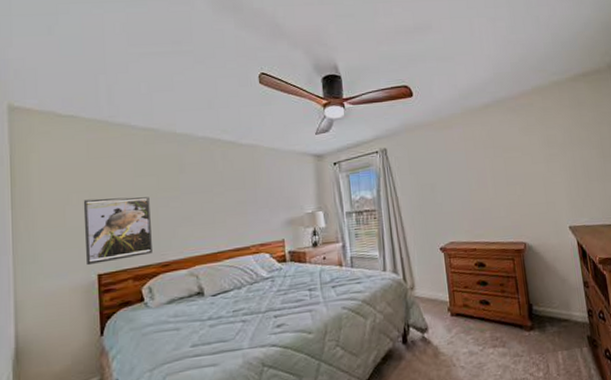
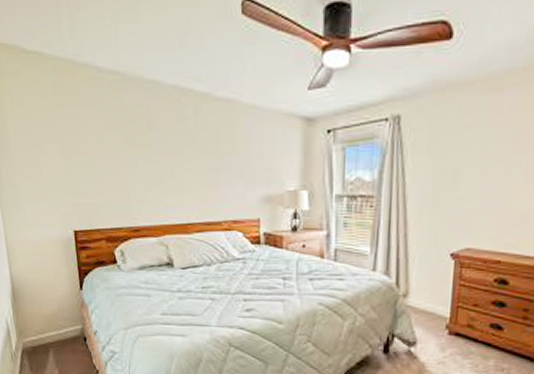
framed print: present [83,197,152,266] -> none [55,151,123,221]

